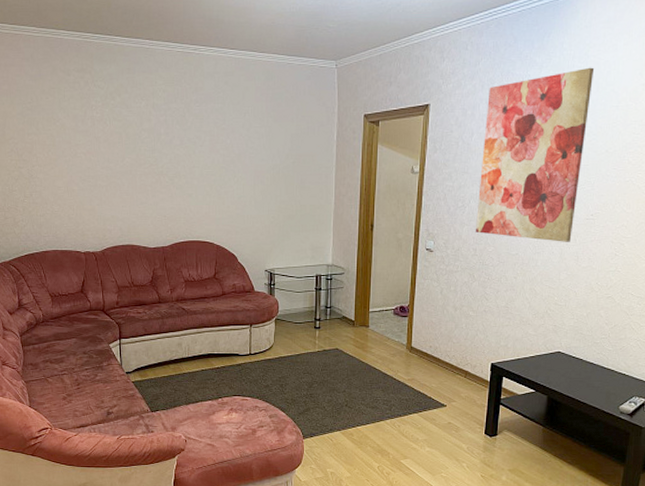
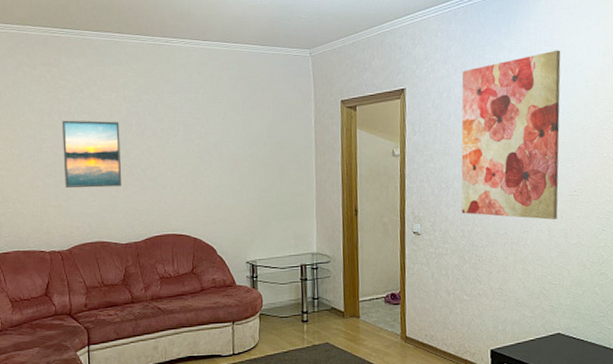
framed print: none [94,127,151,194] -> present [61,120,122,188]

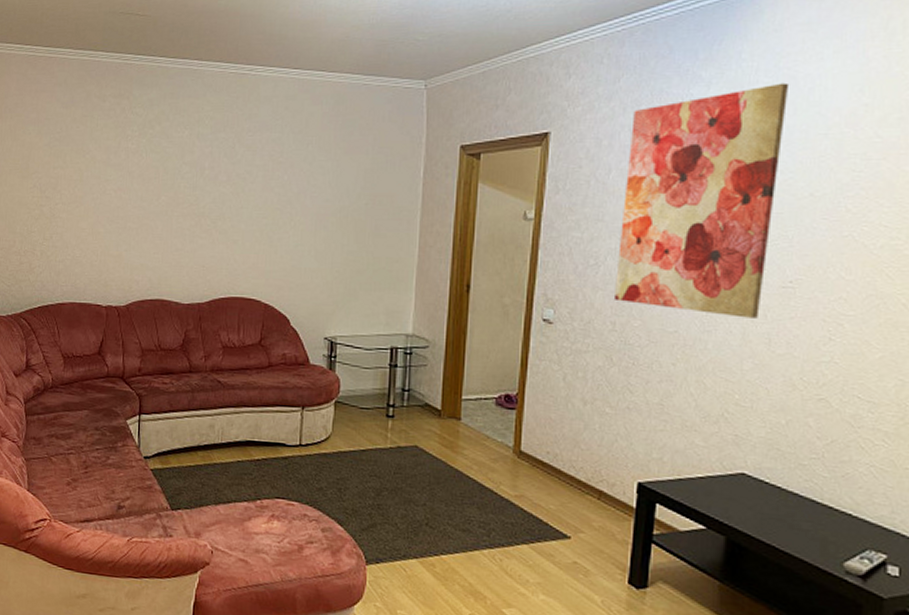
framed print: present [61,120,122,188] -> none [127,160,191,238]

